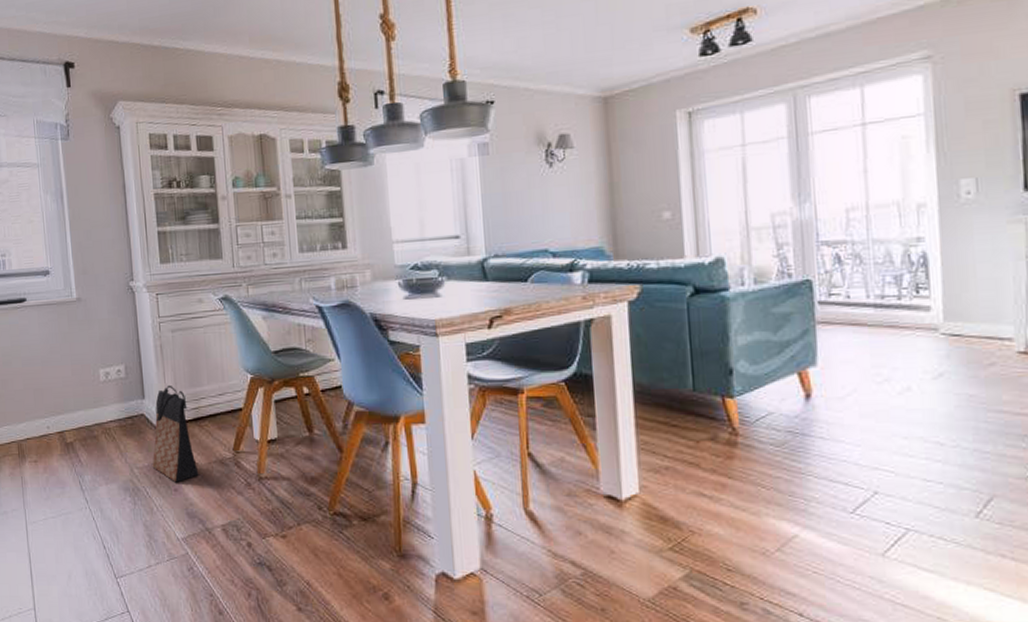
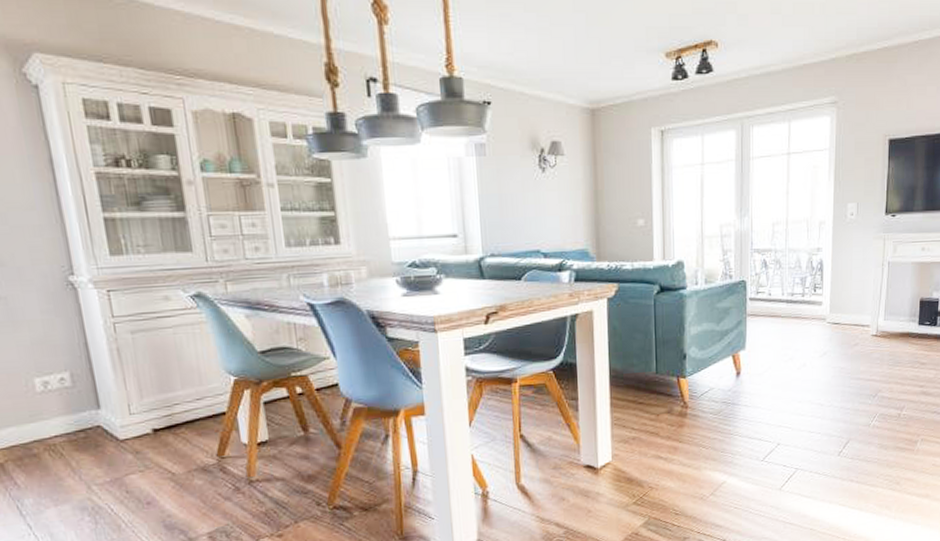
bag: present [152,384,199,483] -> none [115,391,177,496]

